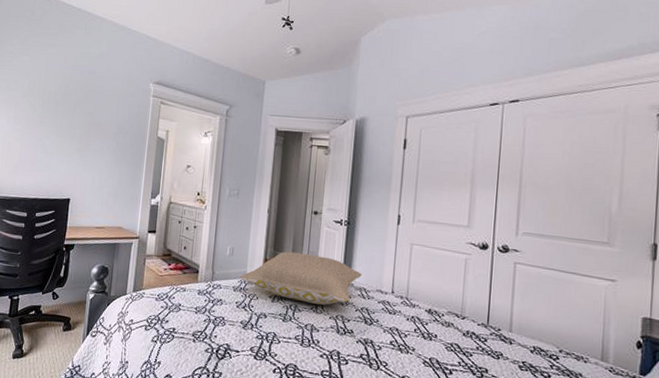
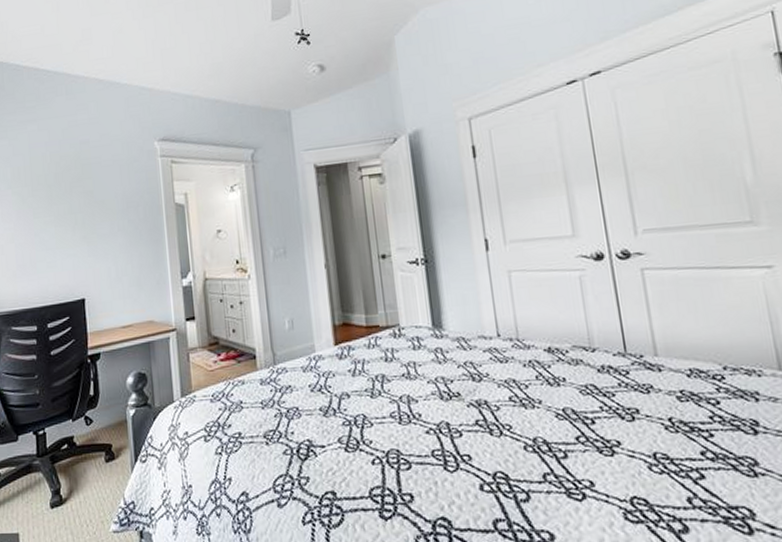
pillow: present [239,251,362,305] -> none [307,308,456,370]

